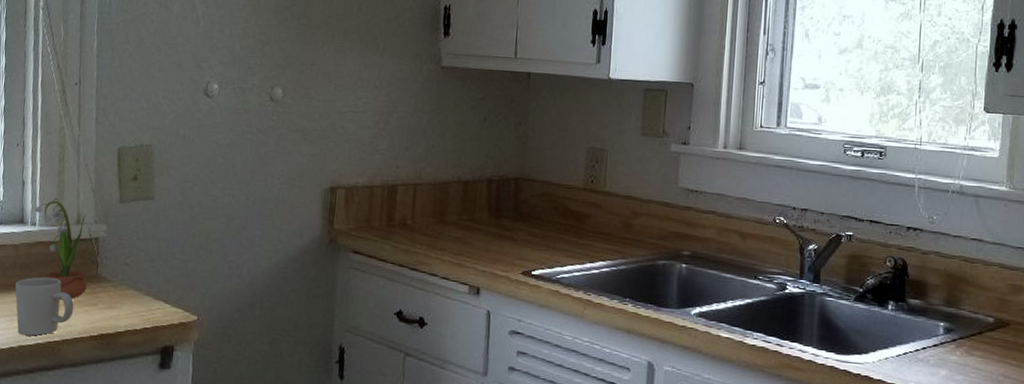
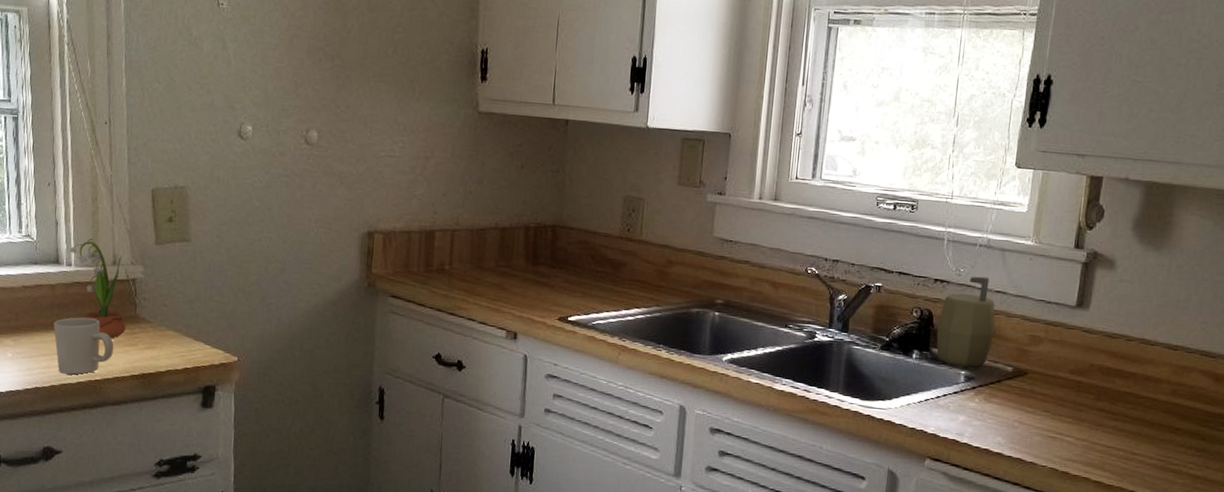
soap dispenser: none [911,223,973,319] -> present [936,276,995,368]

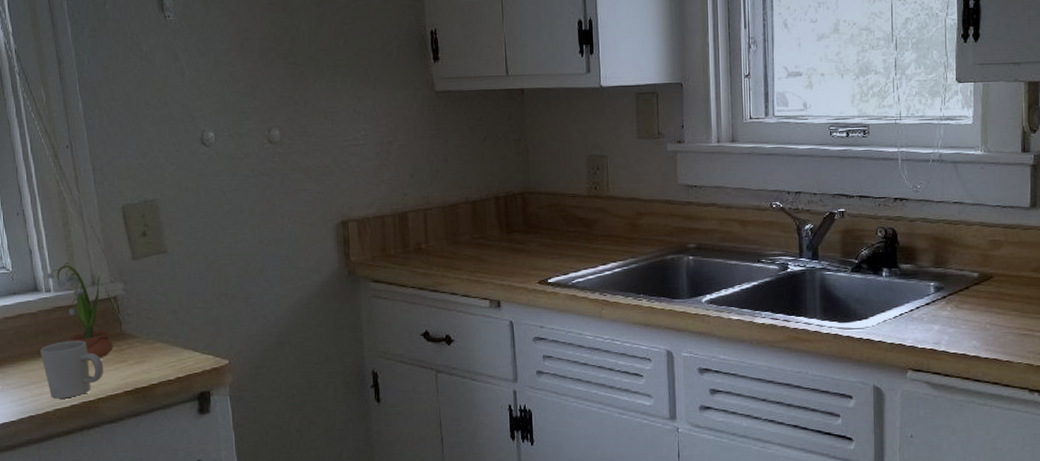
soap dispenser: present [936,276,995,368] -> none [901,190,958,279]

